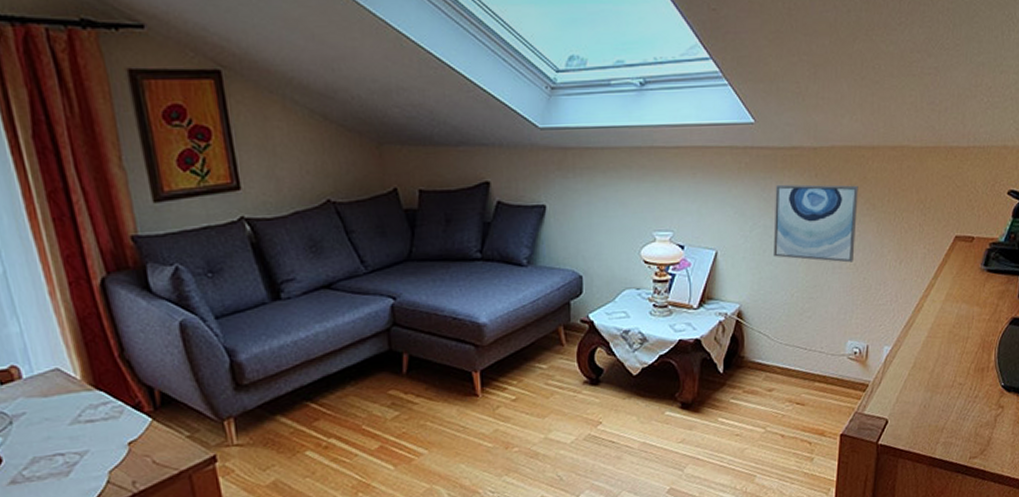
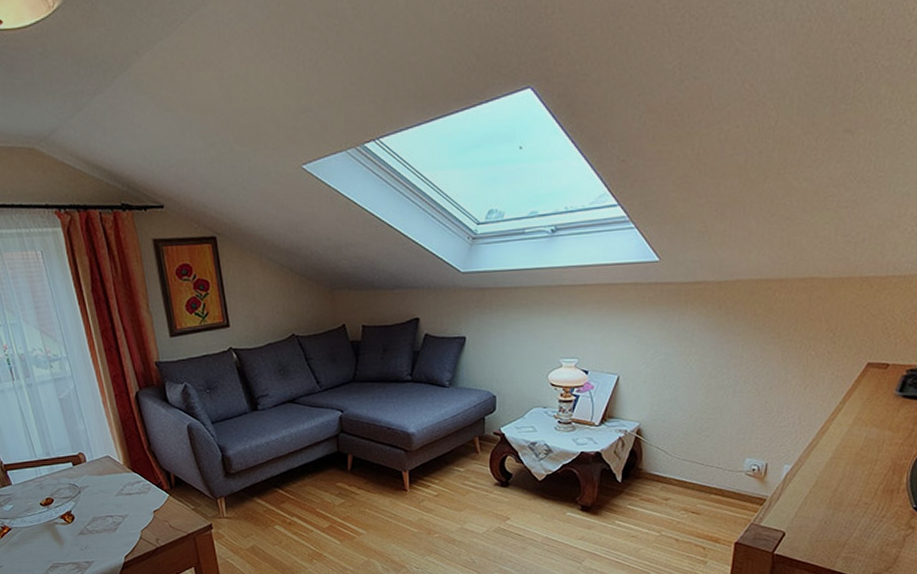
wall art: present [774,184,859,263] -> none [674,315,764,387]

